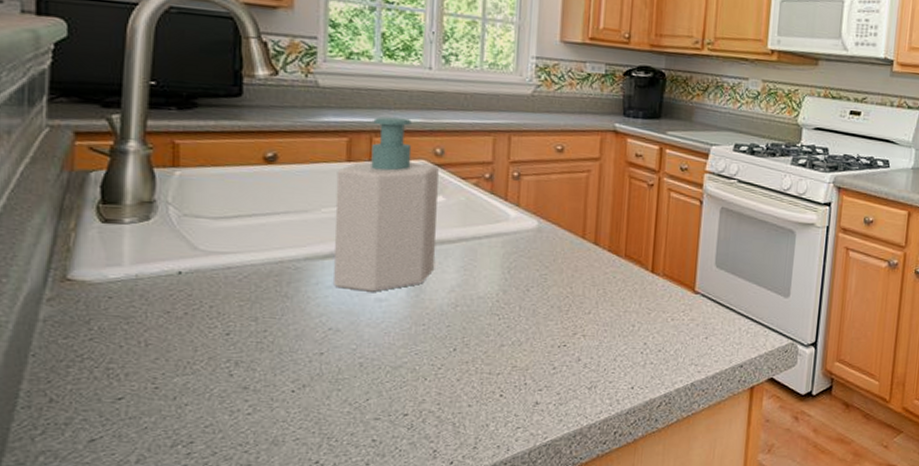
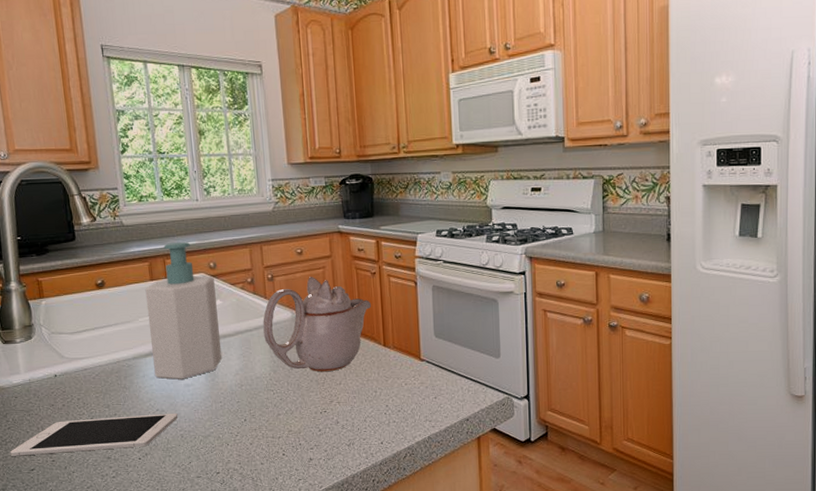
cell phone: none [86,334,360,379] -> present [10,412,179,456]
teapot: none [497,180,644,298] -> present [263,277,372,372]

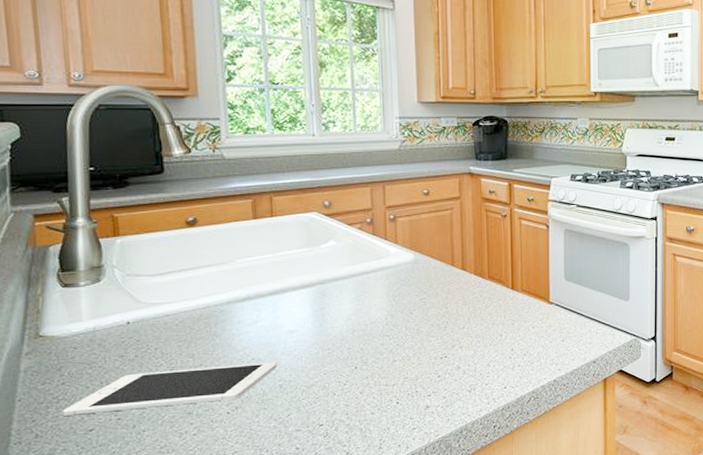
soap bottle: present [145,241,222,380] -> none [246,178,333,326]
teapot: present [263,277,372,372] -> none [381,218,501,316]

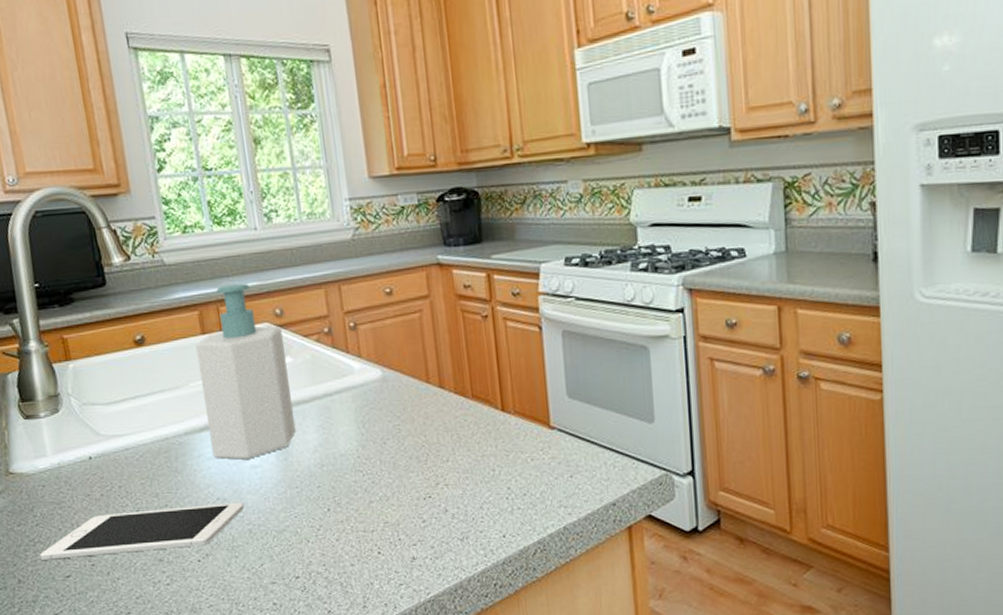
soap bottle: none [246,178,333,326] -> present [195,282,297,460]

